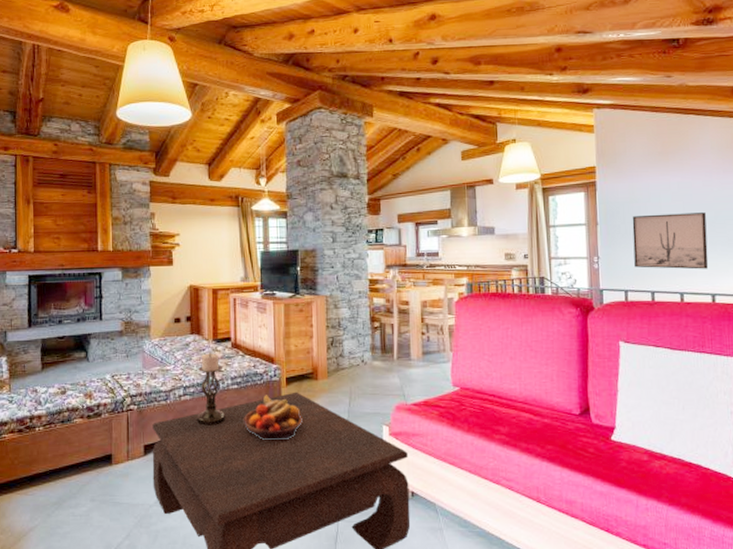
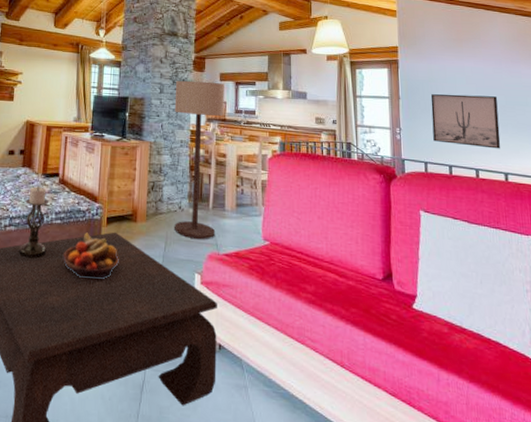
floor lamp: none [349,225,405,392] -> present [174,80,224,240]

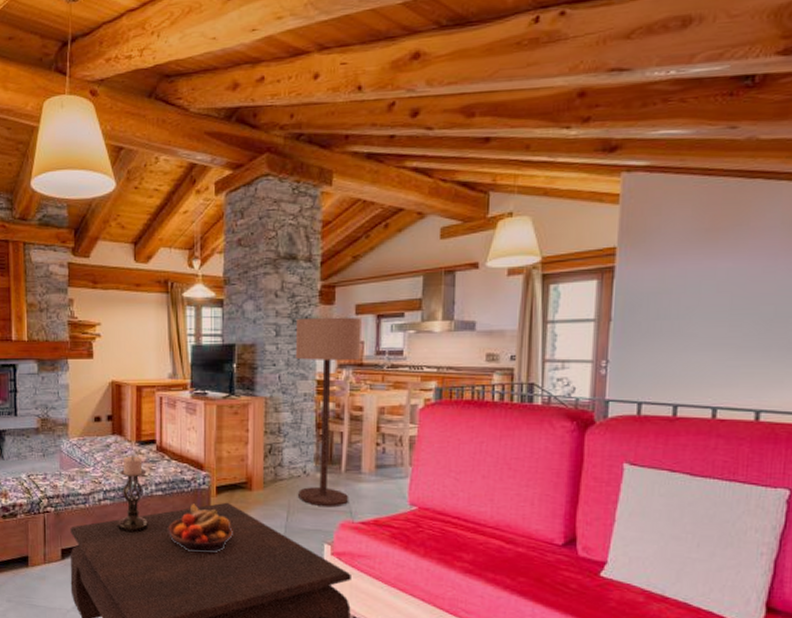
wall art: present [430,94,501,149] -> none [655,307,761,379]

